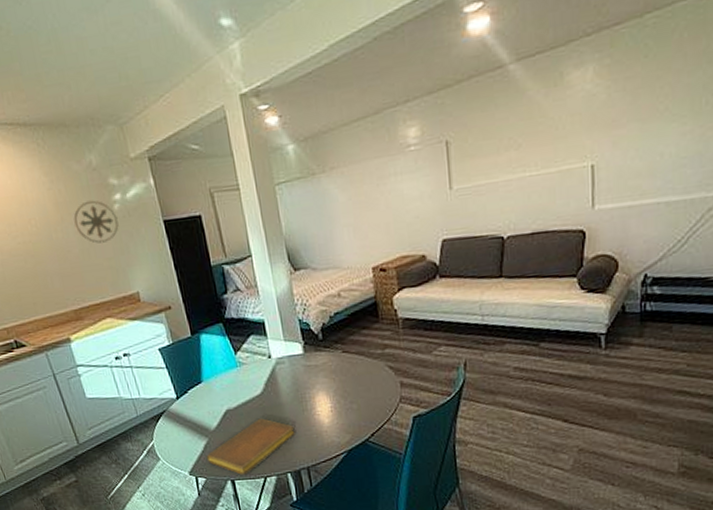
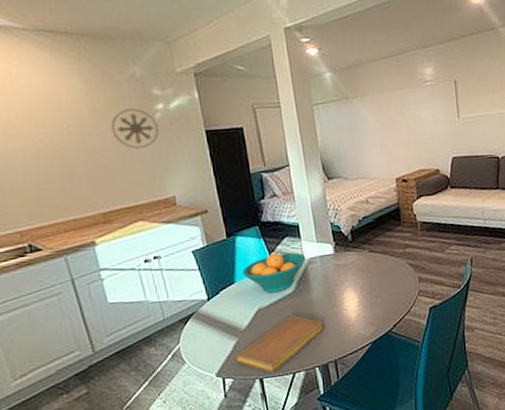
fruit bowl: none [208,351,274,394] -> present [242,252,306,293]

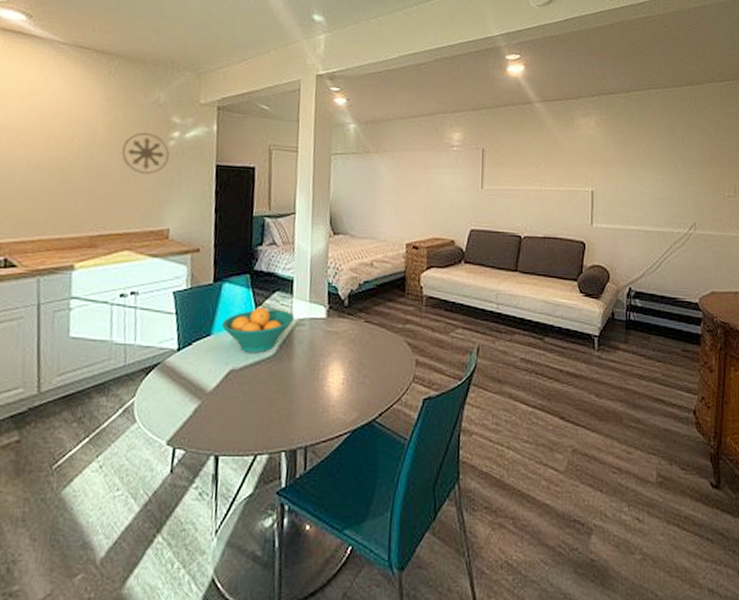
notebook: present [235,315,324,373] -> none [192,383,301,450]

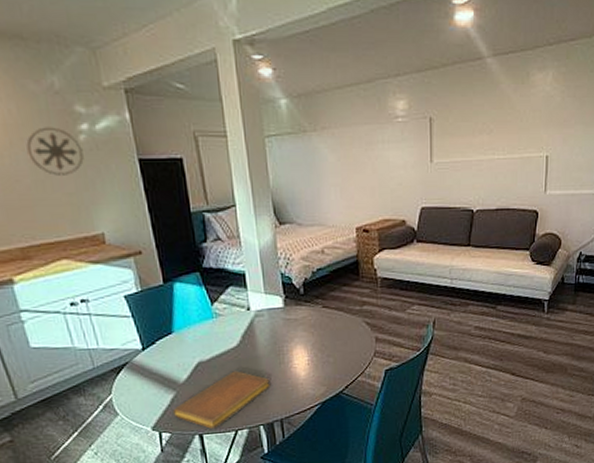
notebook: none [192,383,301,450] -> present [172,371,271,429]
fruit bowl: present [221,306,295,353] -> none [180,302,253,345]

